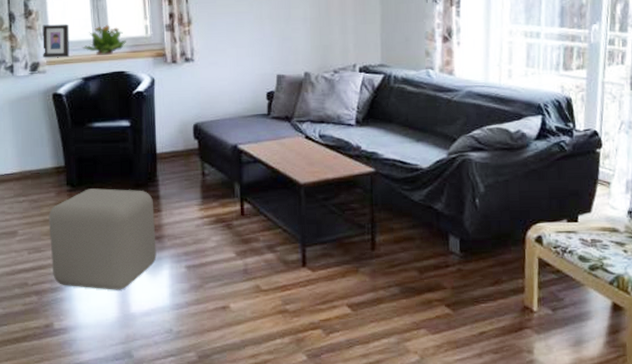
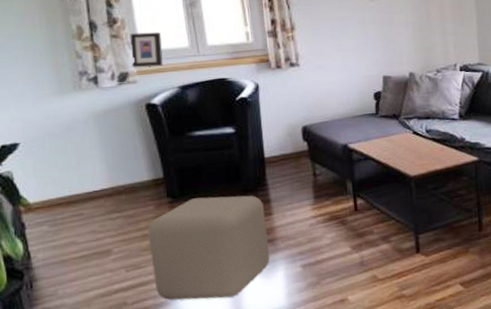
potted flower: present [82,24,126,55] -> none [176,31,226,63]

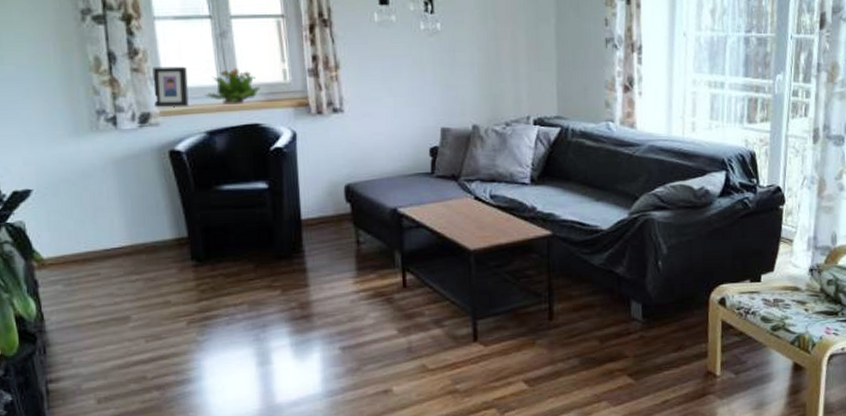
cube: present [147,195,270,301] -> none [169,262,305,380]
potted flower: none [176,31,226,63] -> present [204,67,260,105]

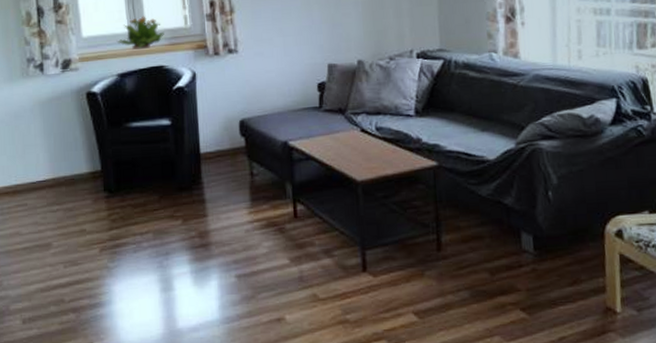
picture frame: present [152,66,189,108] -> none [73,17,103,55]

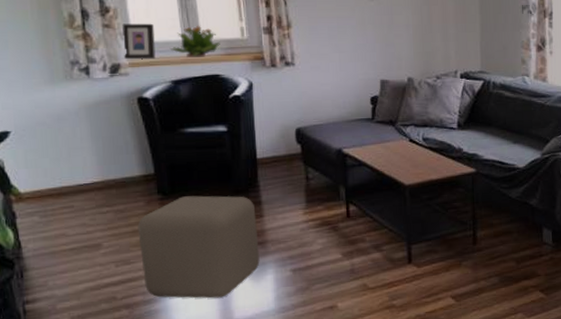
picture frame: none [73,17,103,55] -> present [122,23,156,60]
cube: none [85,193,204,305] -> present [137,195,260,298]

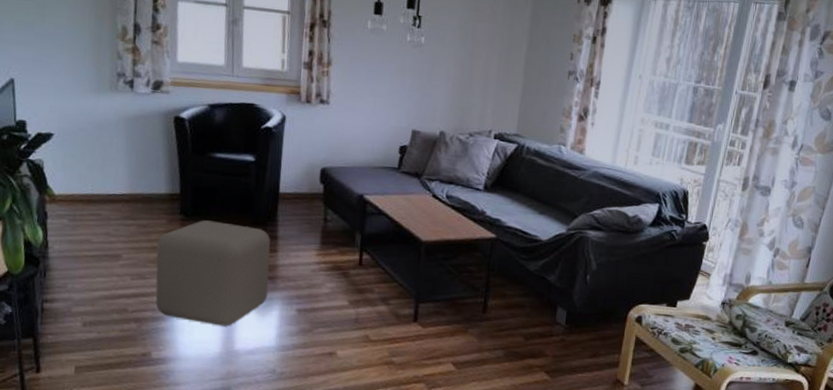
picture frame: present [122,23,156,60] -> none [168,42,200,81]
potted flower: present [169,25,220,58] -> none [211,52,260,85]

